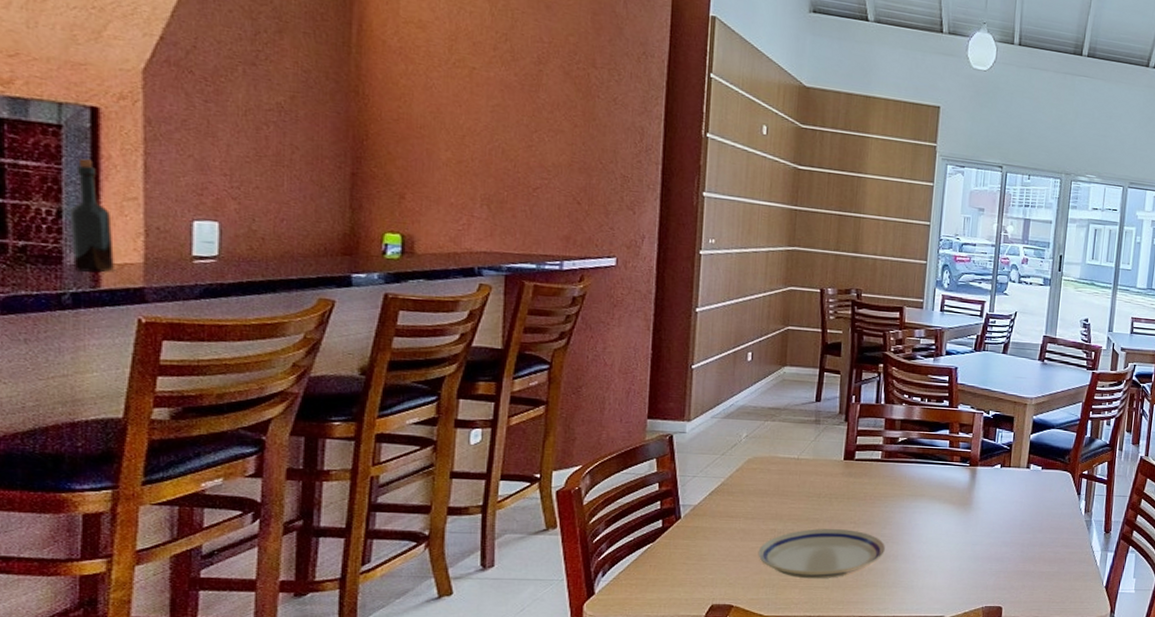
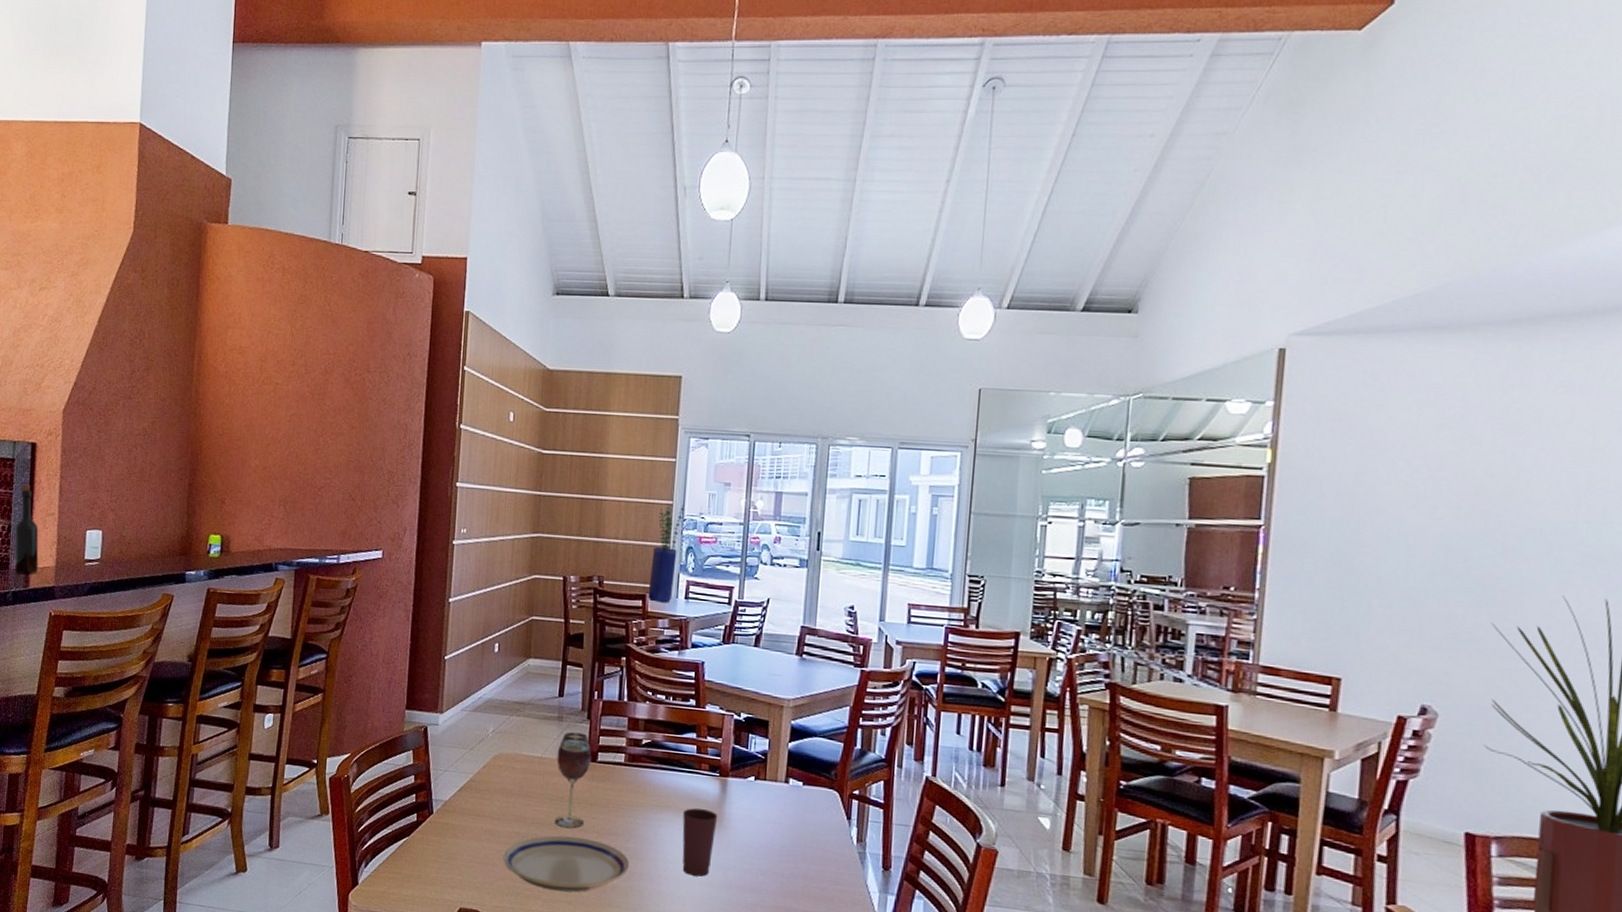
wineglass: none [812,434,849,521] -> present [555,732,592,828]
vase: none [905,226,941,315] -> present [648,505,685,603]
cup: none [935,495,968,553] -> present [682,808,718,877]

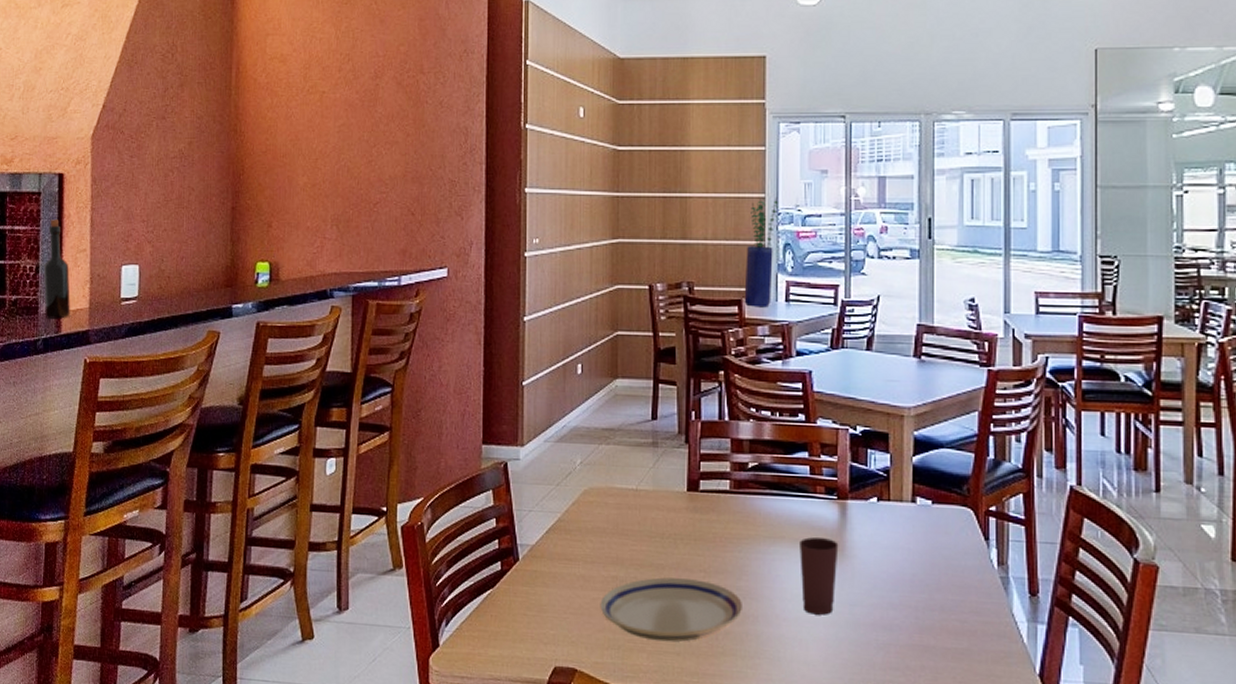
wineglass: present [555,732,592,828] -> none [654,459,693,568]

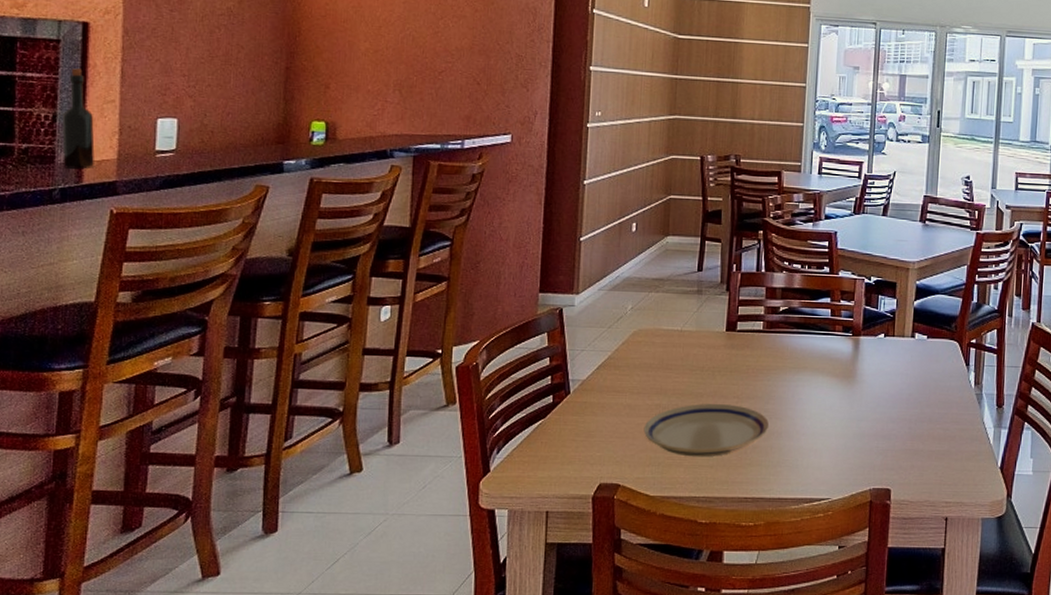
vase: present [744,197,778,308] -> none [783,87,817,179]
cup: present [800,537,839,615] -> none [818,367,851,429]

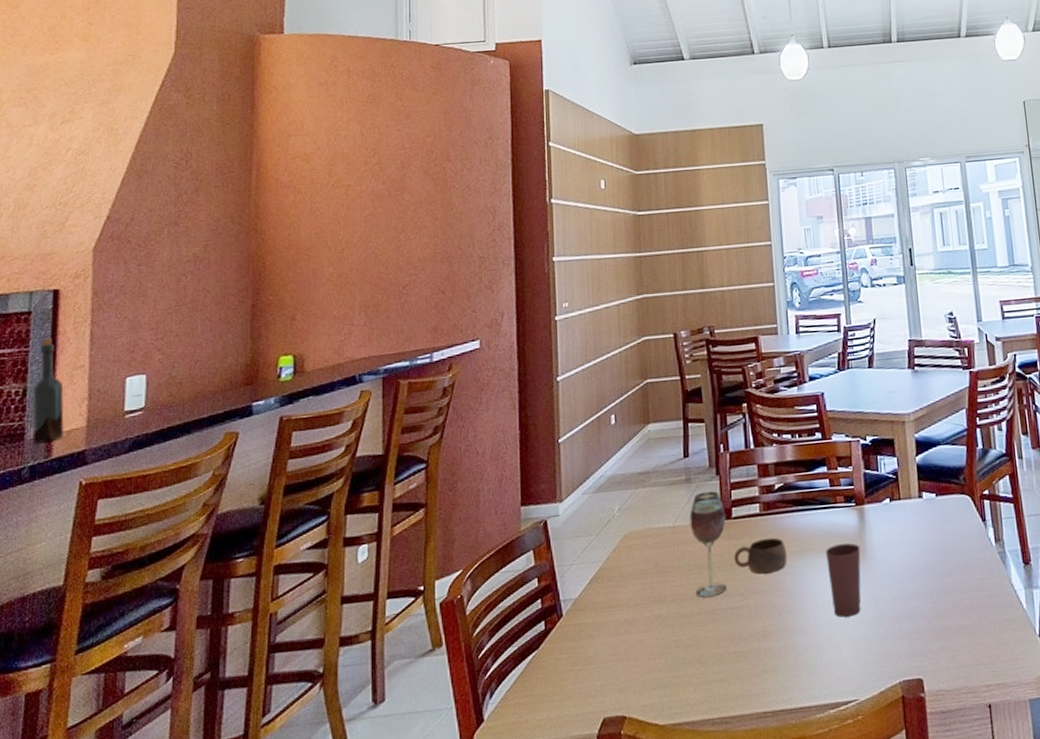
plate: present [643,404,769,457] -> none [645,603,779,672]
wineglass: none [696,304,731,395] -> present [689,491,726,597]
cup: none [734,352,784,383] -> present [734,537,788,574]
cup: none [818,367,851,429] -> present [826,543,861,617]

